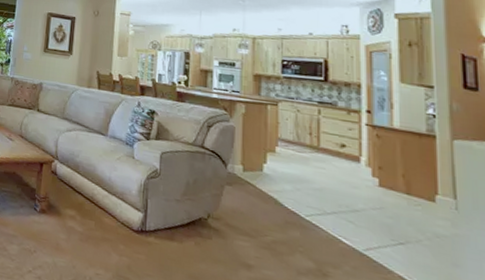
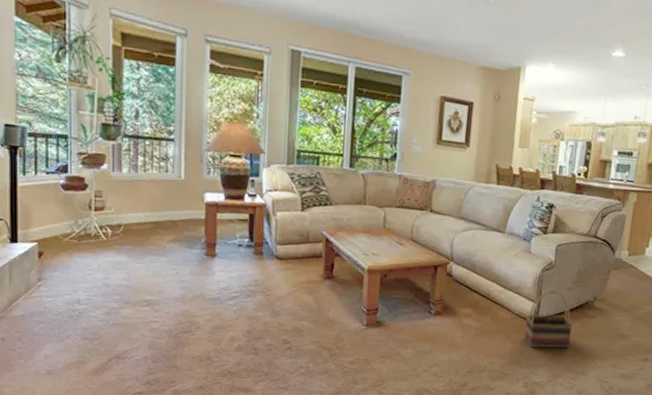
basket: none [131,200,186,271] -> present [524,290,573,349]

